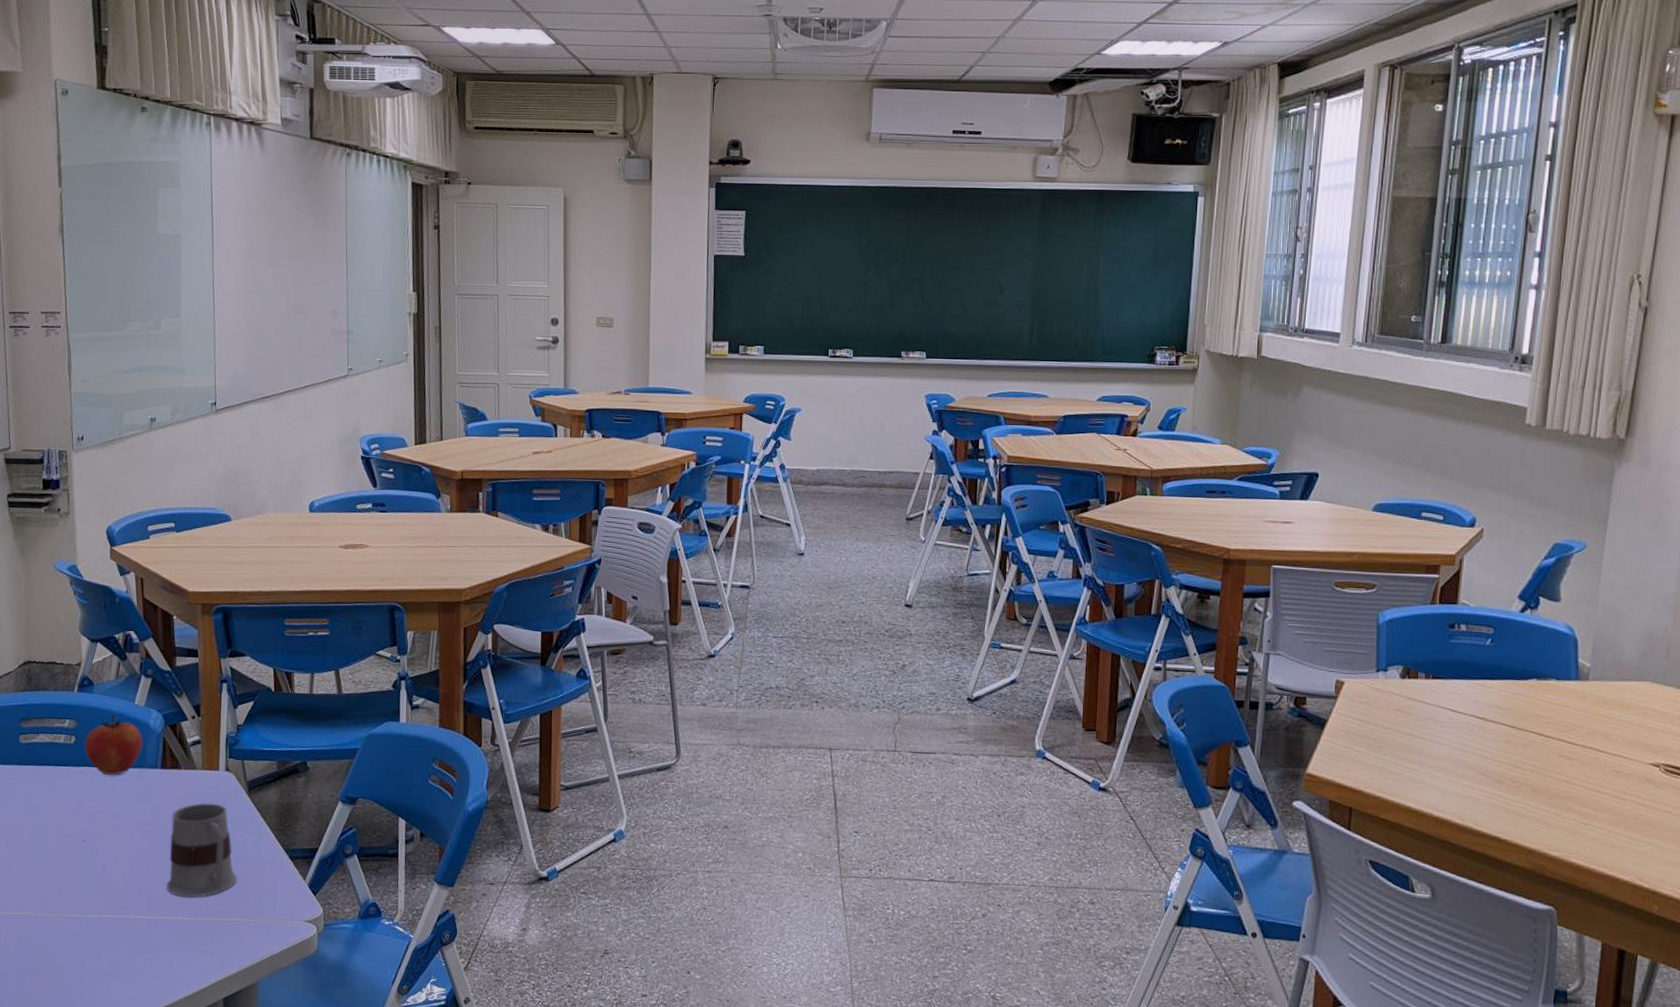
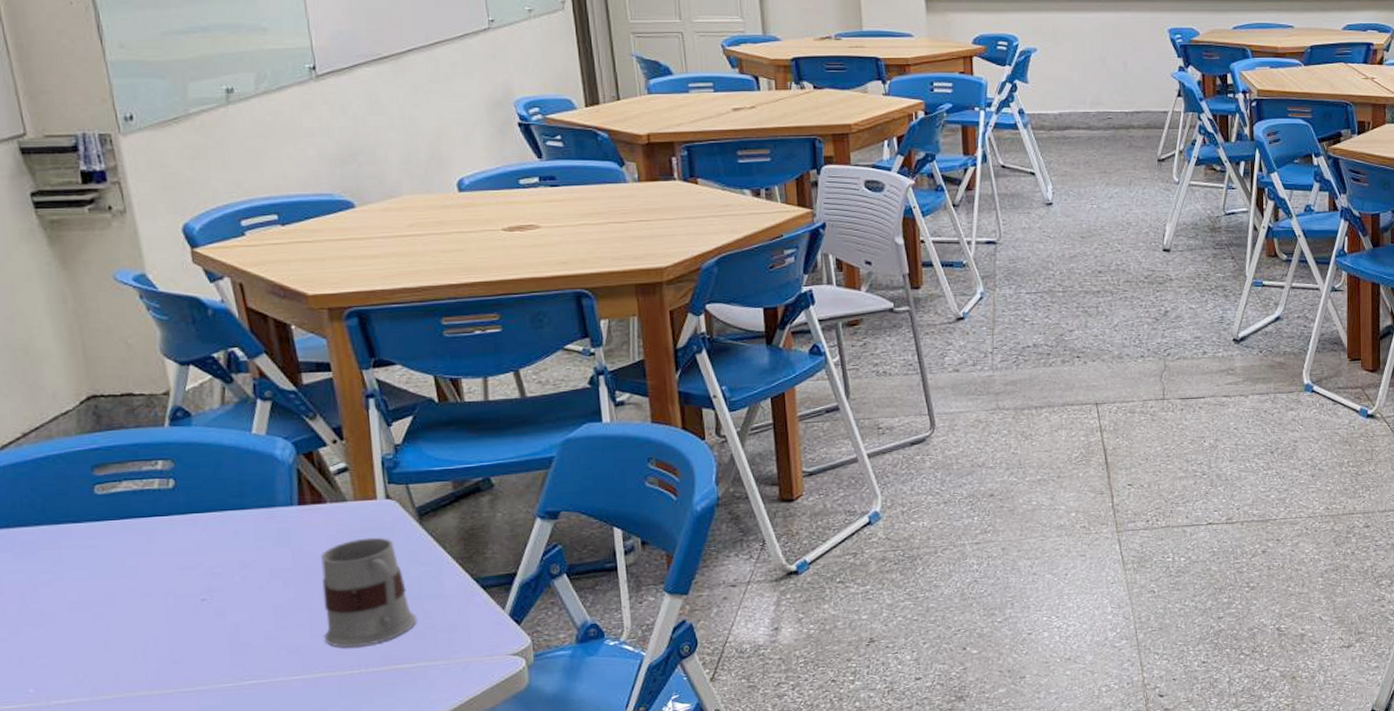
apple: present [85,714,143,776] -> none [188,448,270,520]

